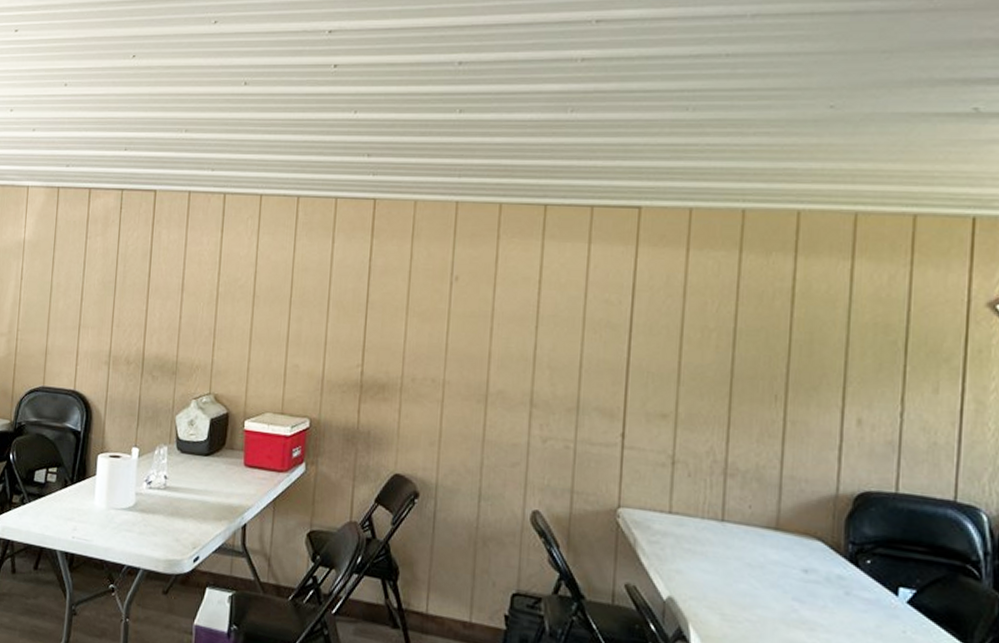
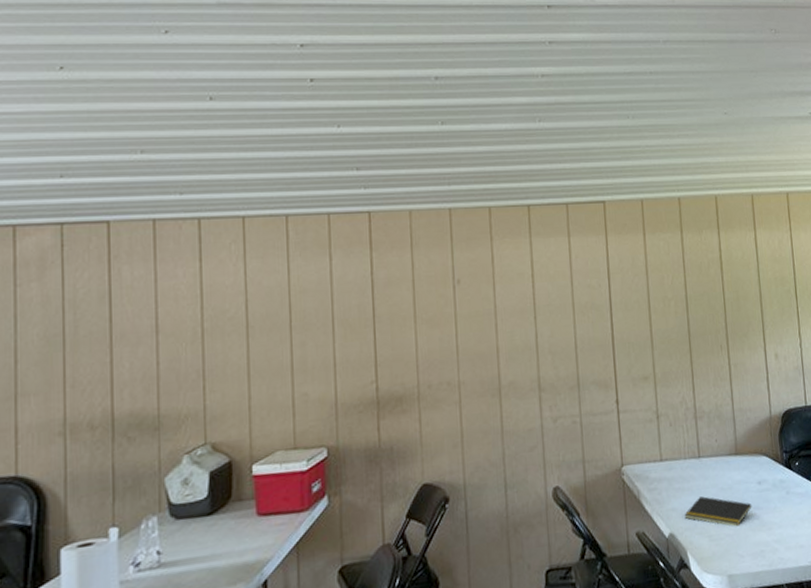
notepad: none [691,566,790,614] -> present [684,496,752,527]

